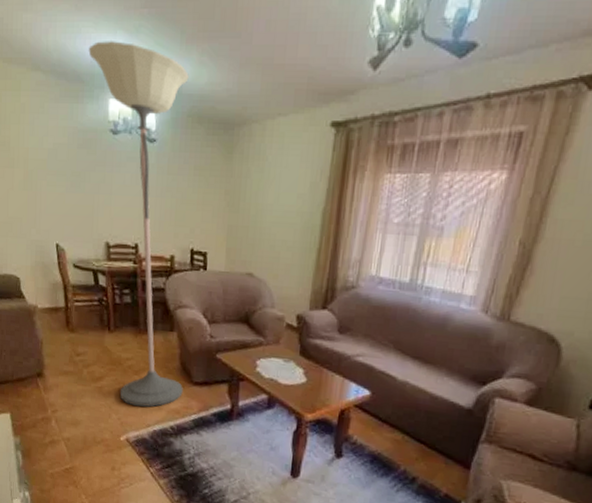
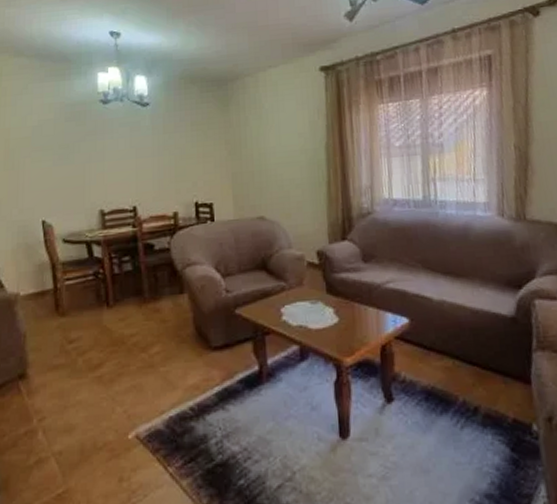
floor lamp: present [88,41,189,407] -> none [74,23,201,392]

